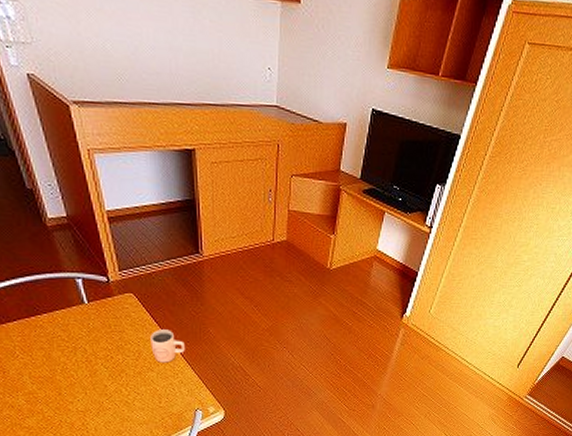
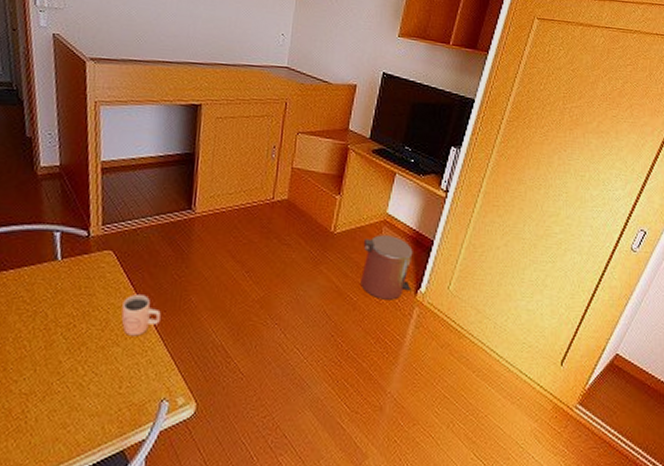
trash can: none [355,269,400,324] -> present [360,235,413,300]

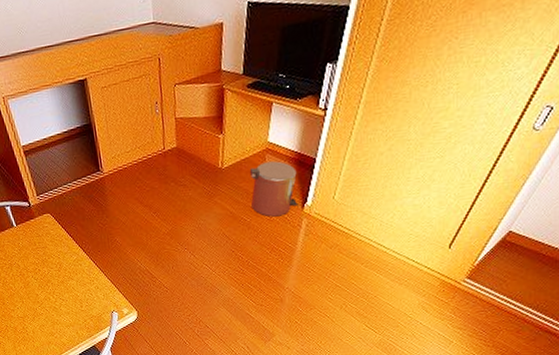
mug: present [121,295,162,336] -> none [67,242,98,272]

